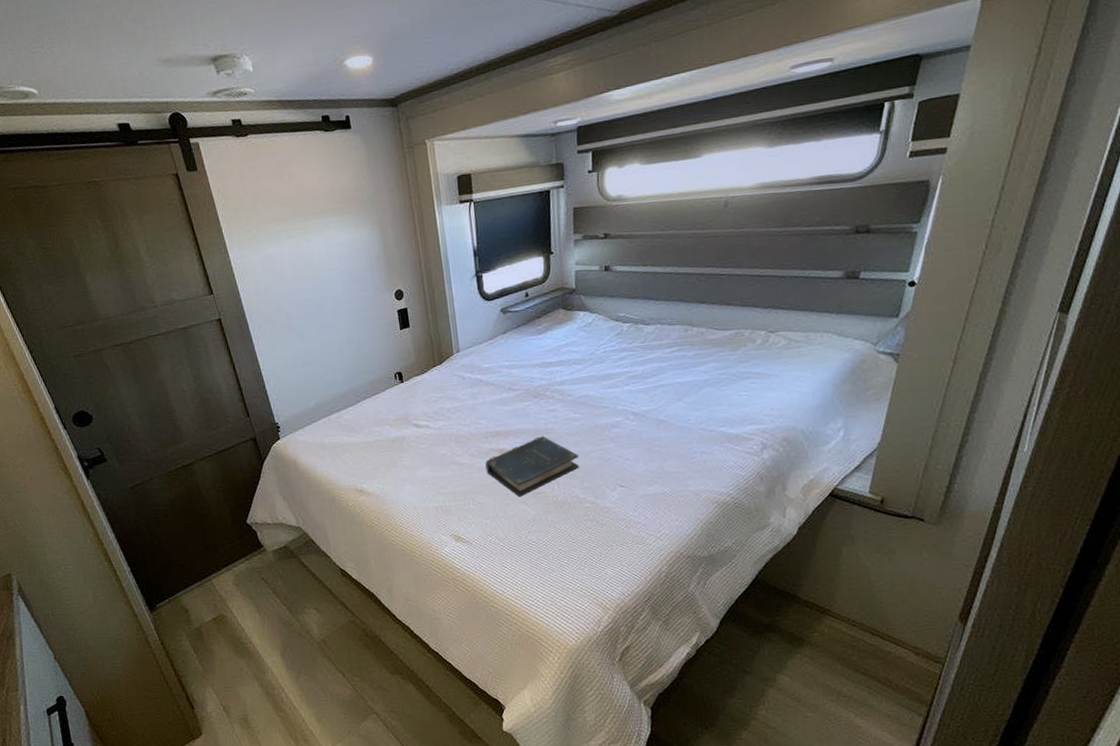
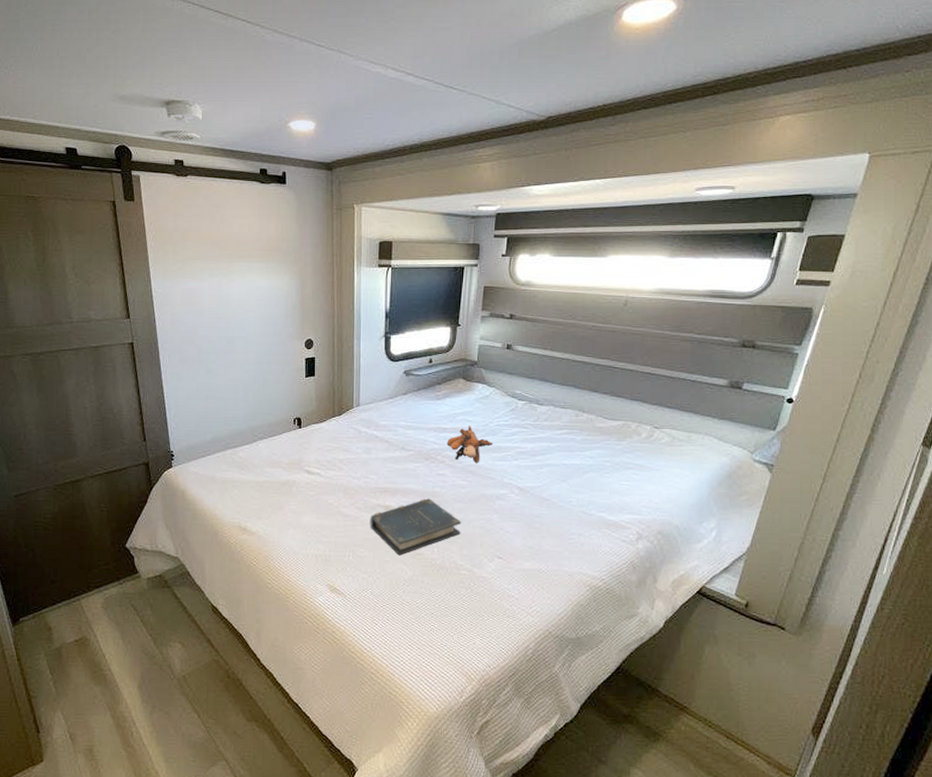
stuffed animal: none [554,356,602,394] -> present [447,426,493,463]

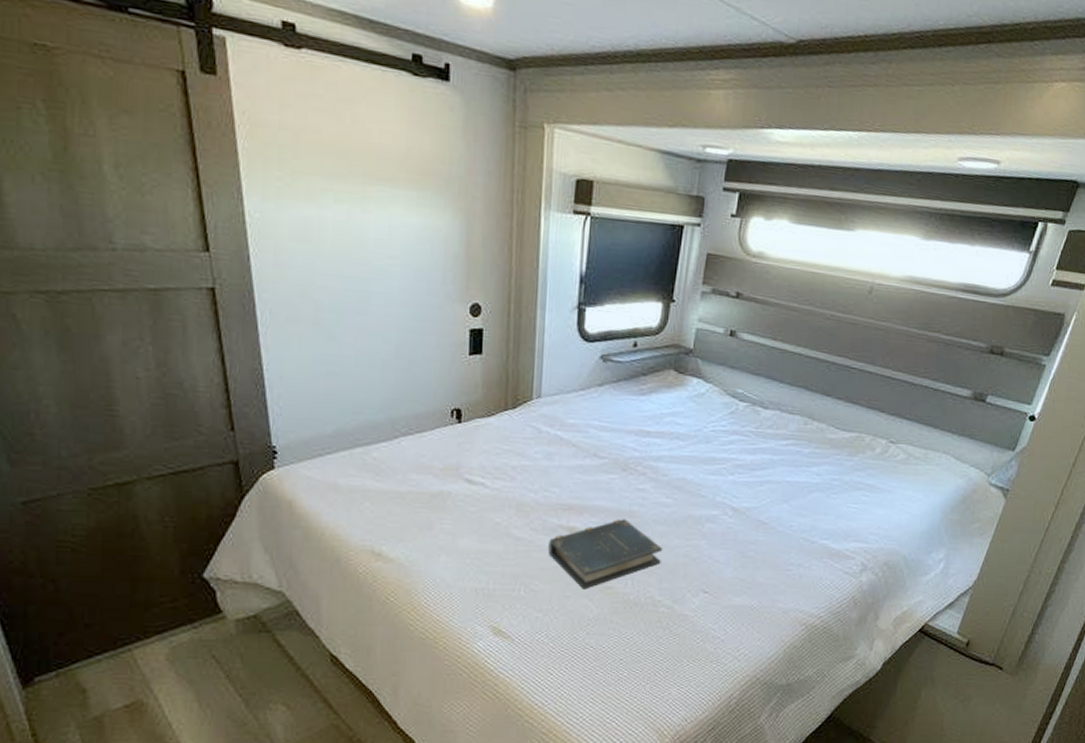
stuffed animal: present [447,426,493,463] -> none [650,430,706,477]

